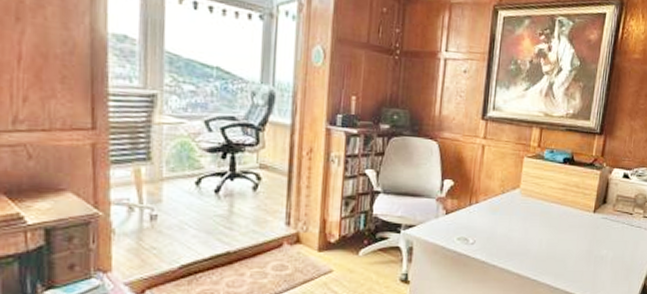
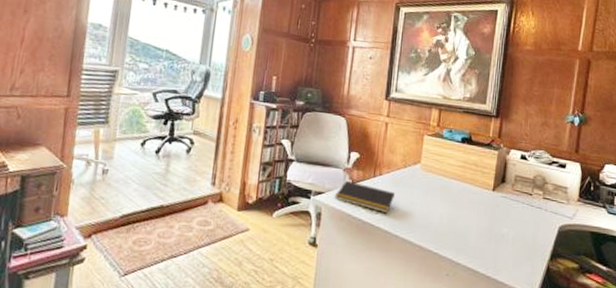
notepad: none [428,210,492,244] -> present [335,180,395,214]

